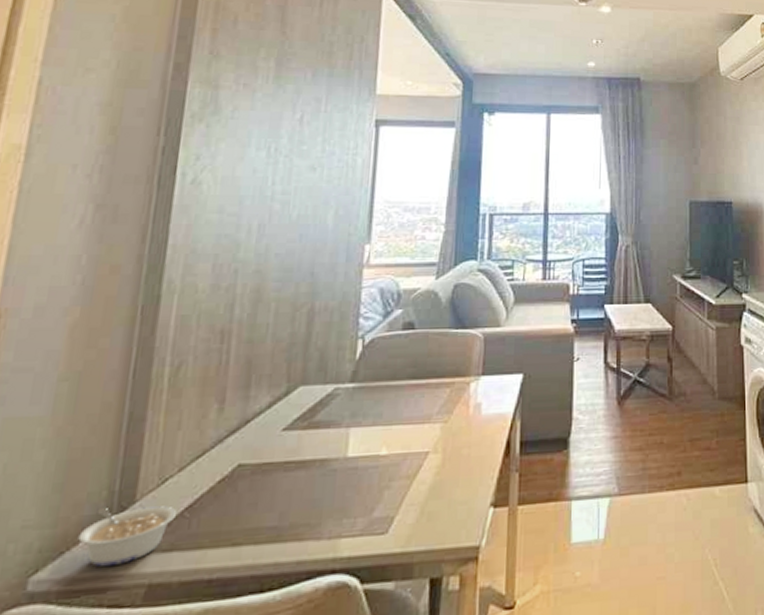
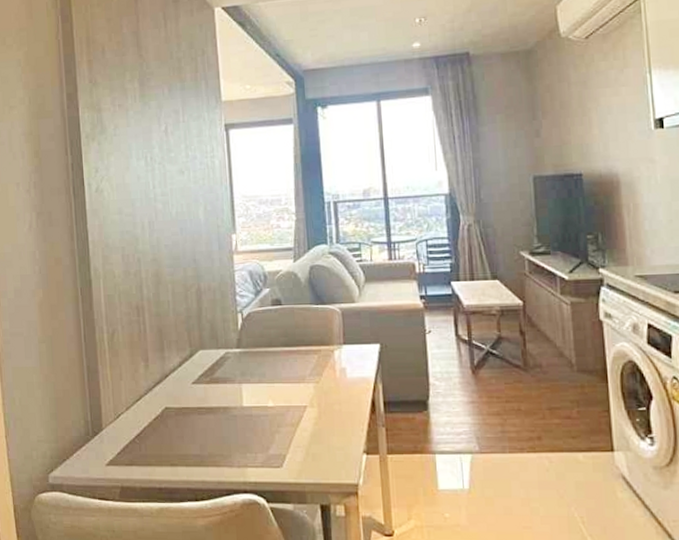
legume: present [78,506,178,567] -> none [72,431,131,472]

